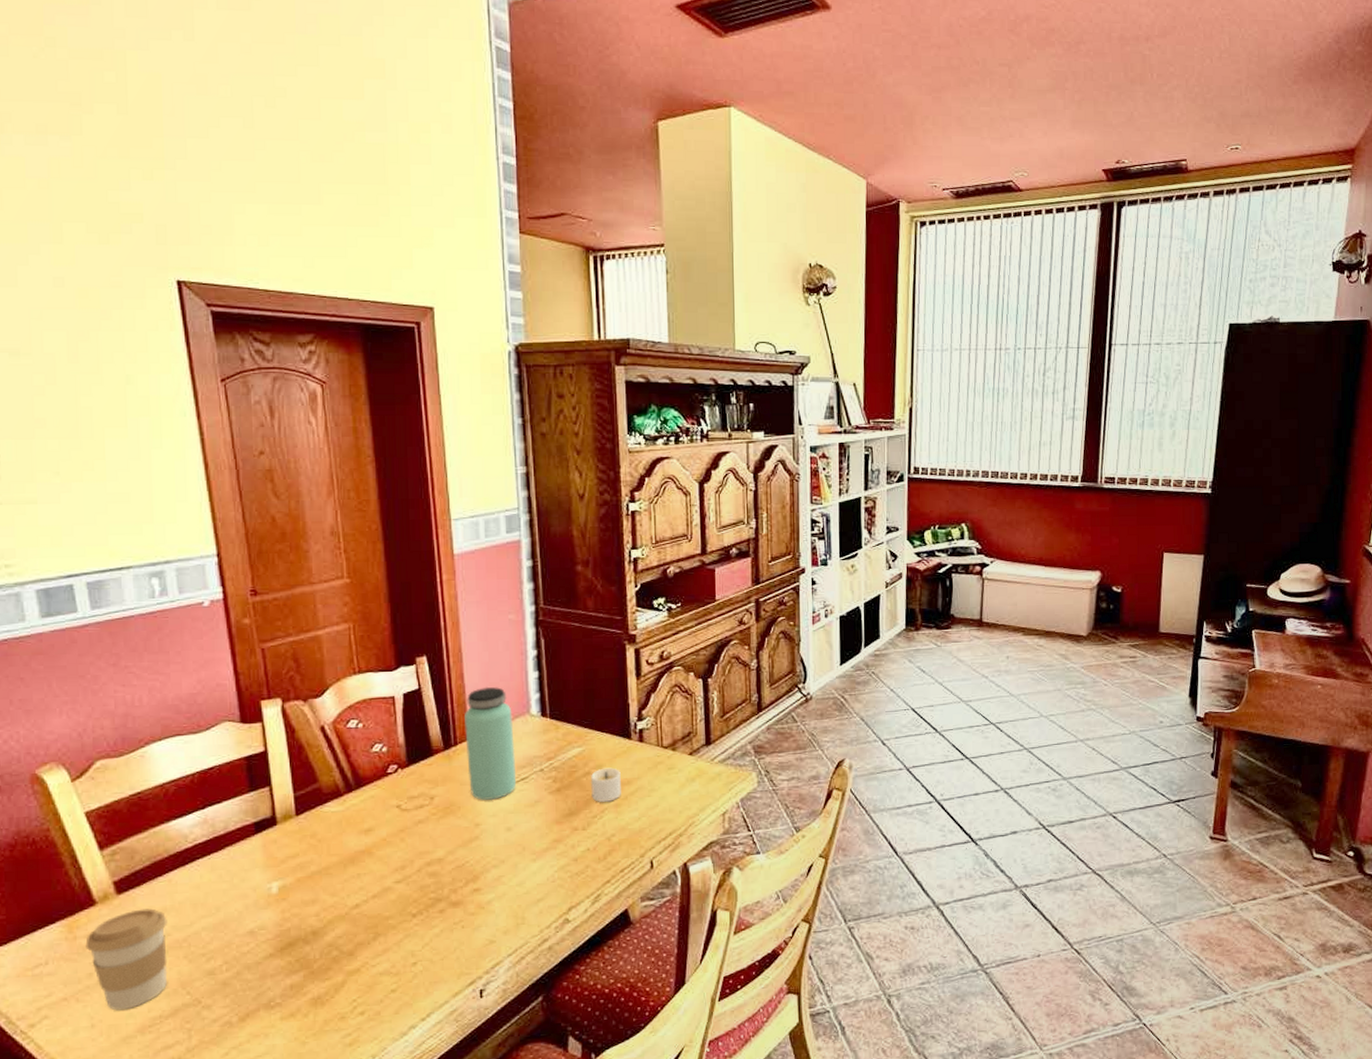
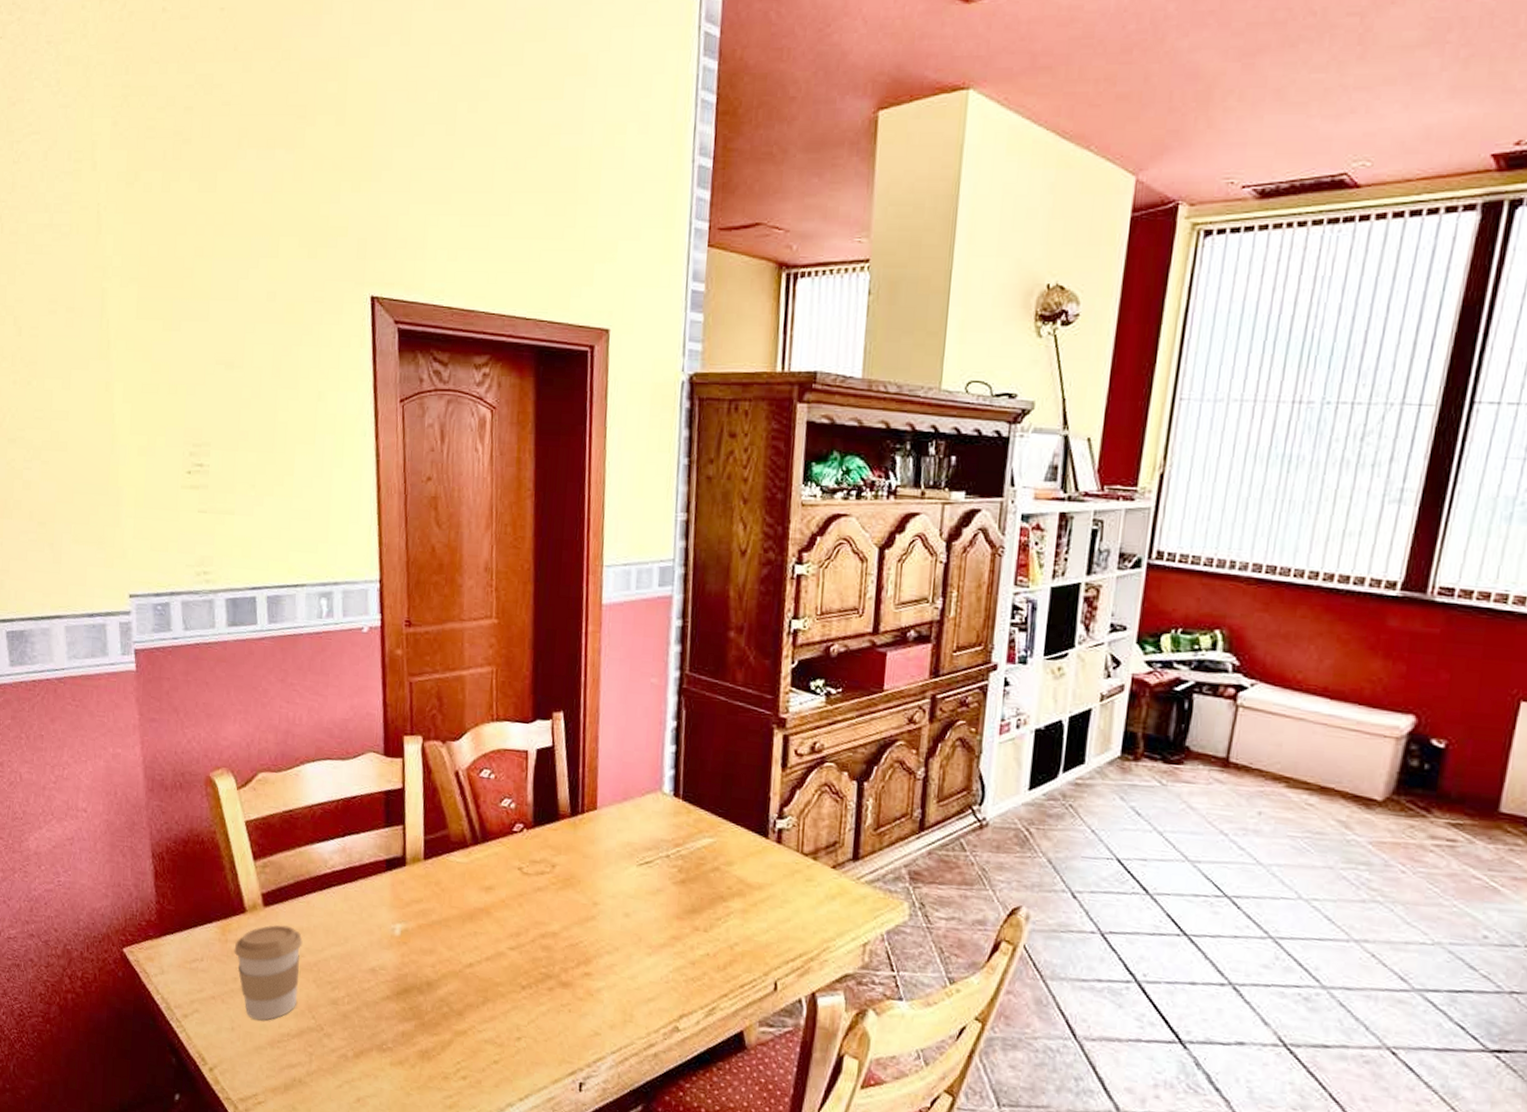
bottle: present [465,686,517,800] -> none [591,754,644,880]
candle: present [590,767,621,802] -> none [718,866,753,906]

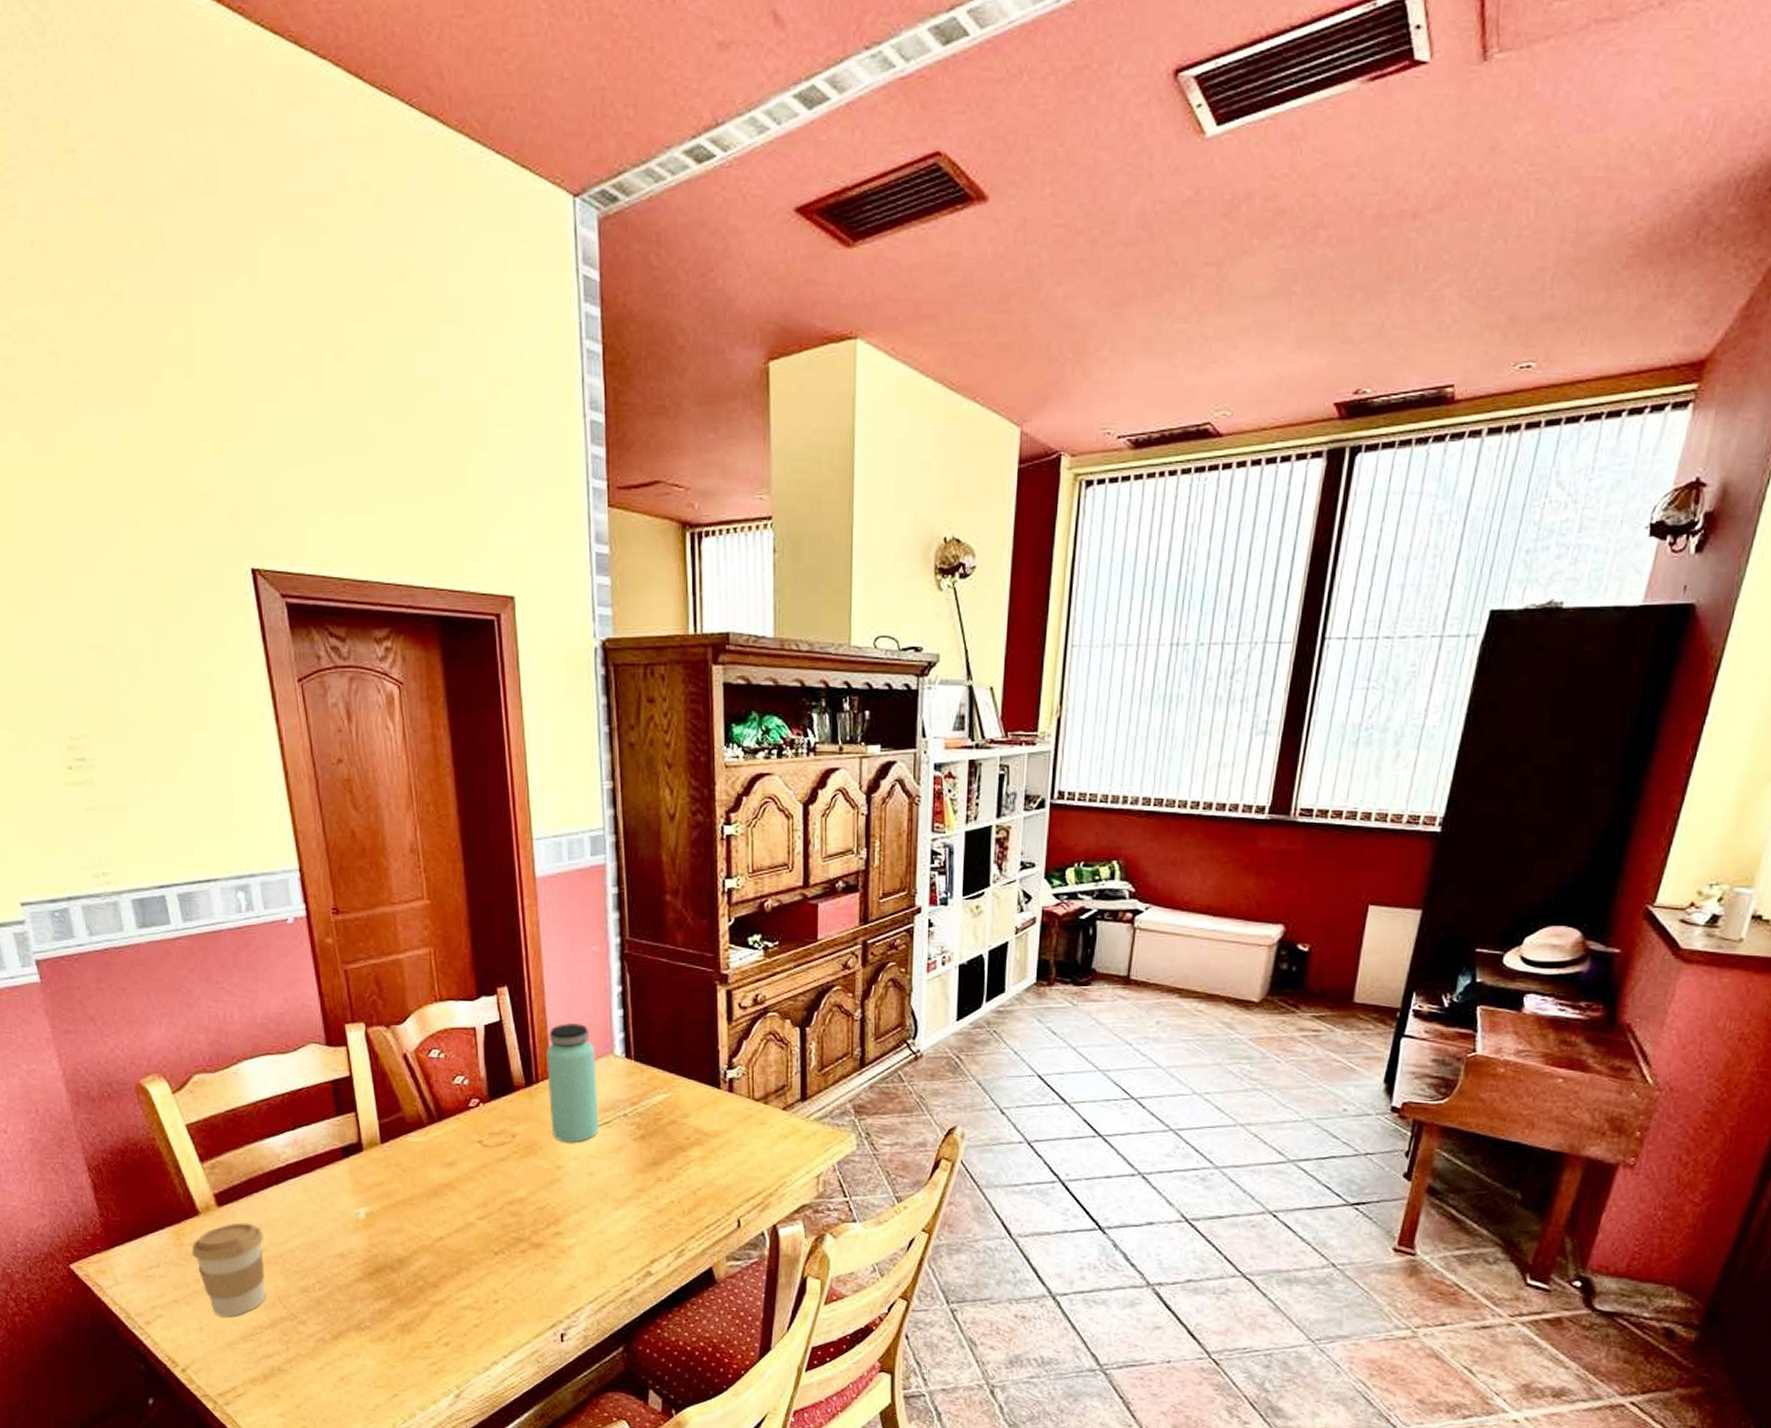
bottle: none [591,754,644,880] -> present [546,1022,599,1142]

